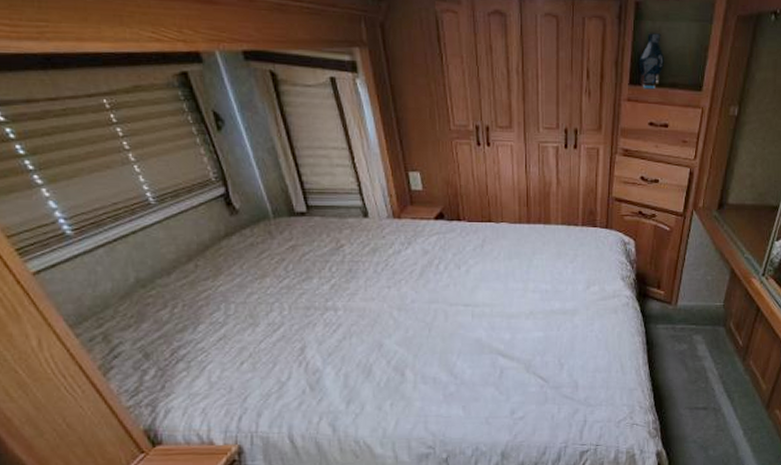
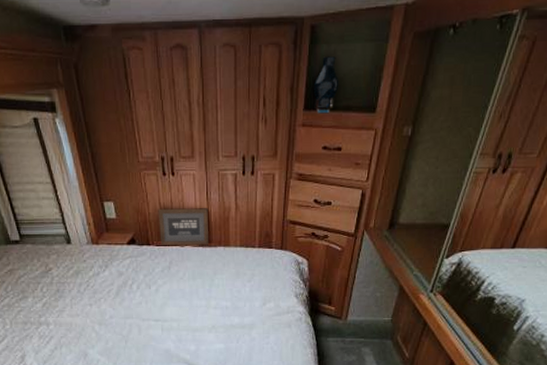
picture frame: none [470,181,528,223] -> present [158,208,210,246]

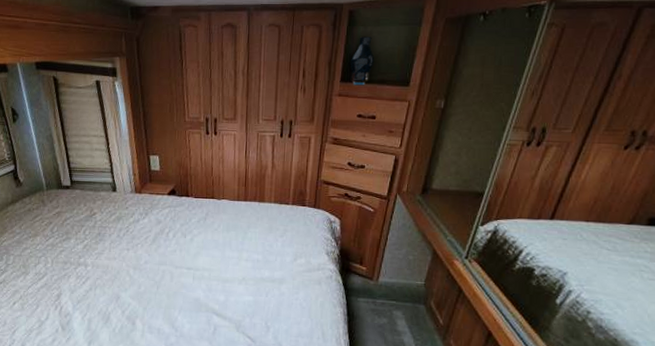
picture frame: present [158,208,210,246] -> none [198,164,246,200]

